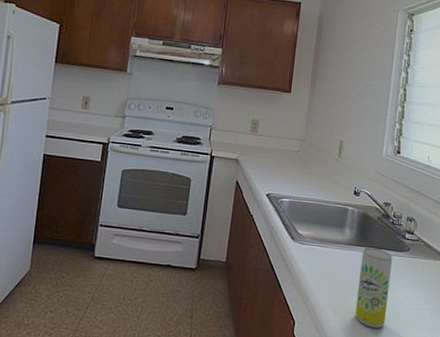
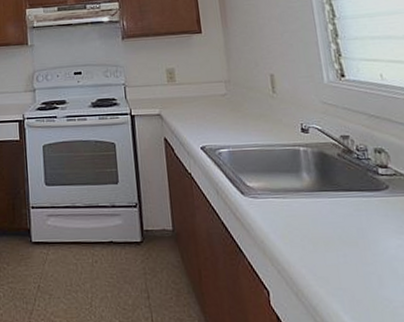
beverage can: present [355,247,392,328] -> none [329,191,381,289]

